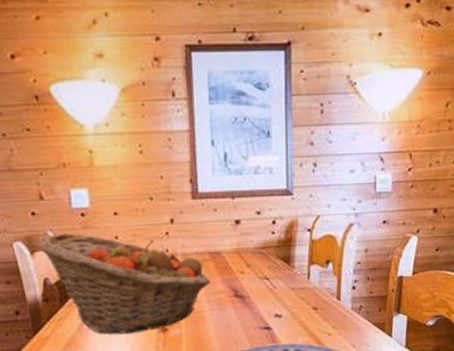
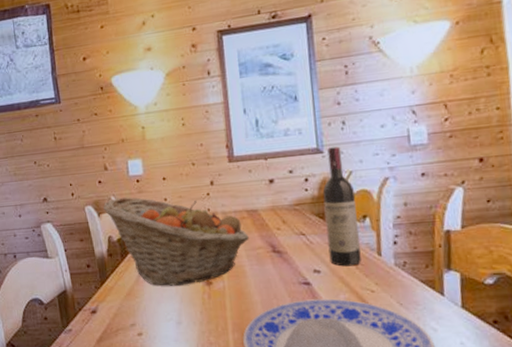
wine bottle: none [289,189,321,311] -> present [322,146,361,267]

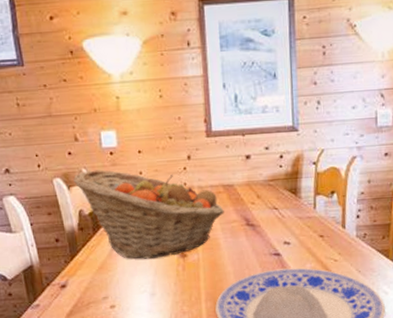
wine bottle: present [322,146,361,267] -> none [296,125,327,238]

